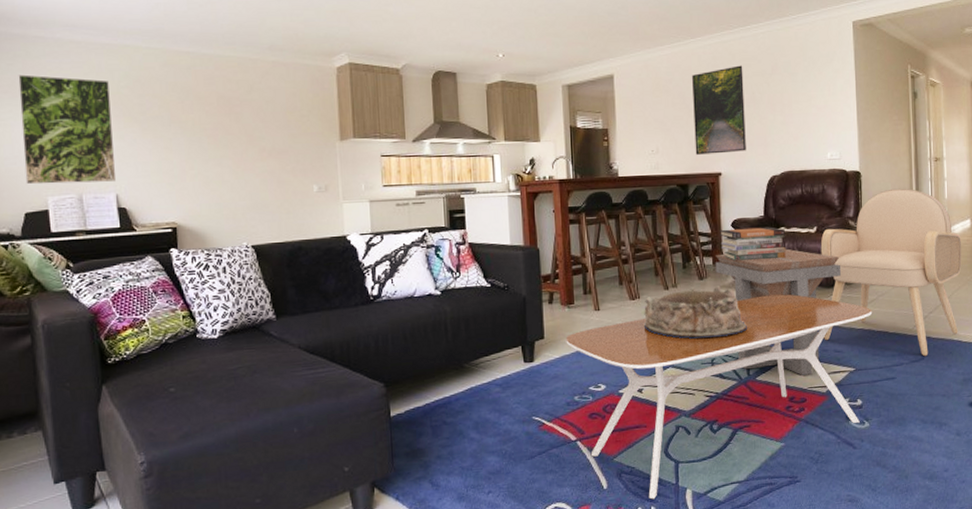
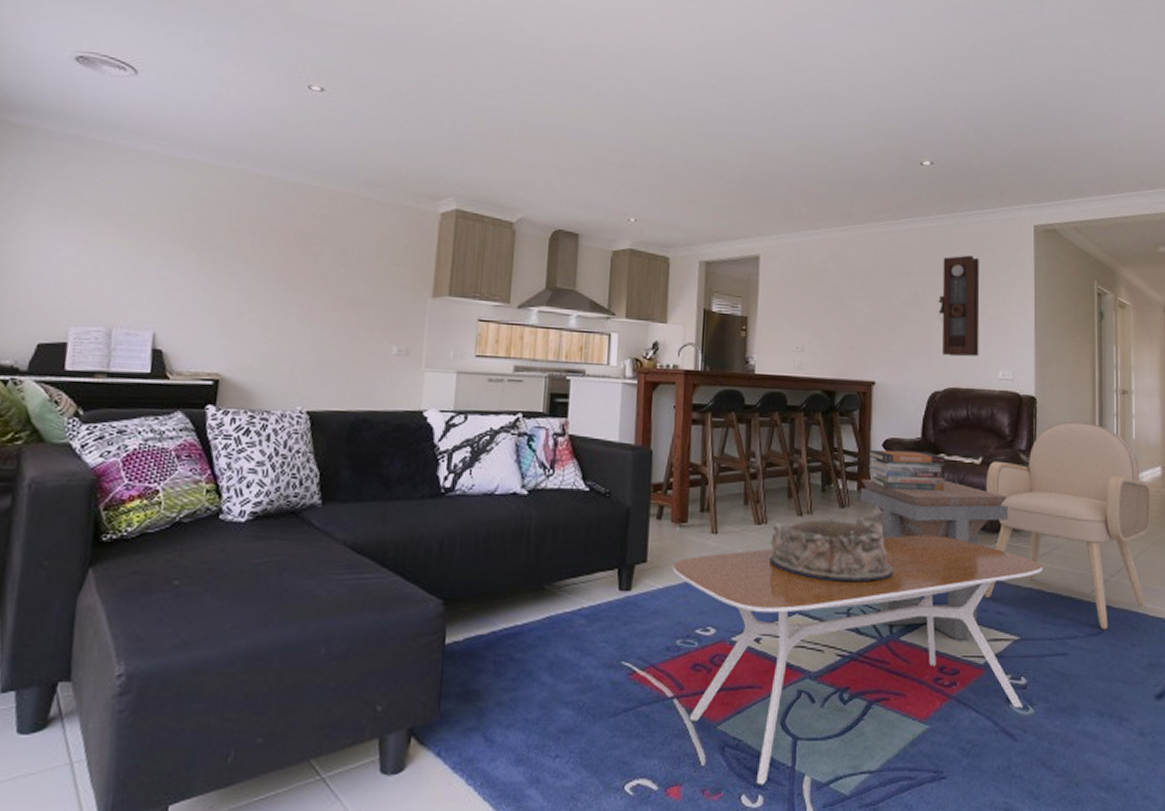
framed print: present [18,74,117,185] -> none [46,181,170,317]
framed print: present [692,65,746,155] -> none [846,260,908,360]
pendulum clock: none [771,54,809,145] -> present [938,255,980,357]

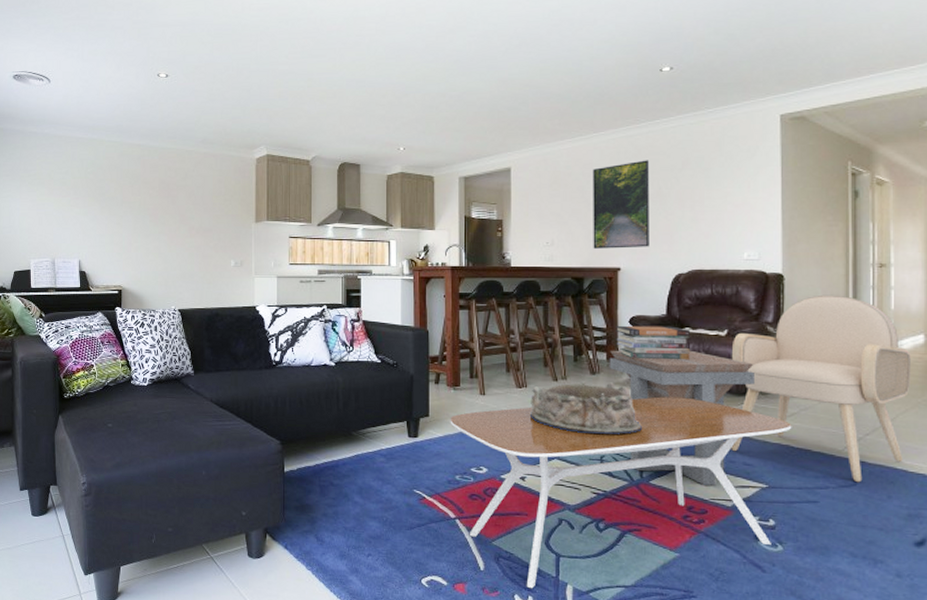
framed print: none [846,260,908,360] -> present [593,160,650,249]
pendulum clock: present [938,255,980,357] -> none [680,149,723,242]

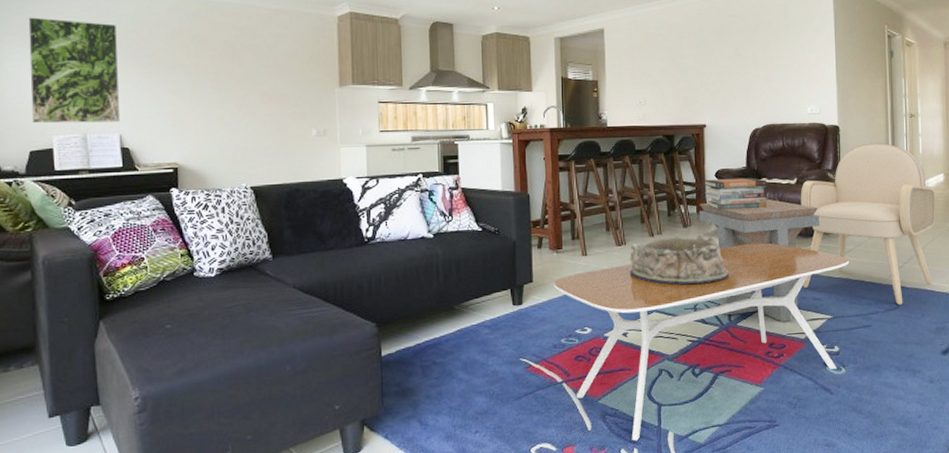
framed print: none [16,162,80,249] -> present [28,17,121,124]
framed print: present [593,160,650,249] -> none [679,22,730,107]

